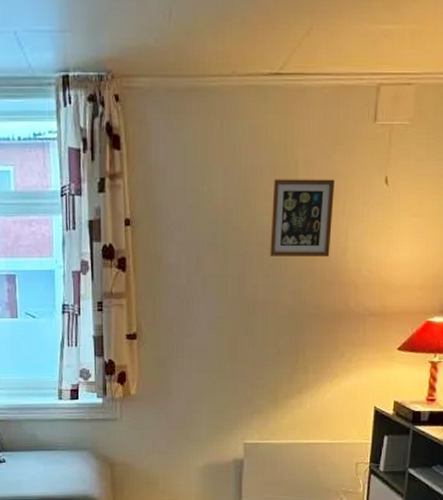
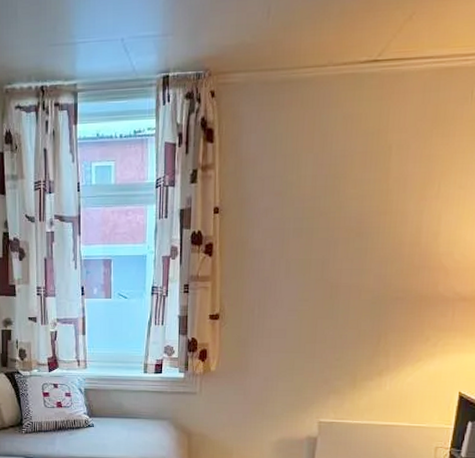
picture frame: present [270,179,335,258] -> none [356,163,430,242]

